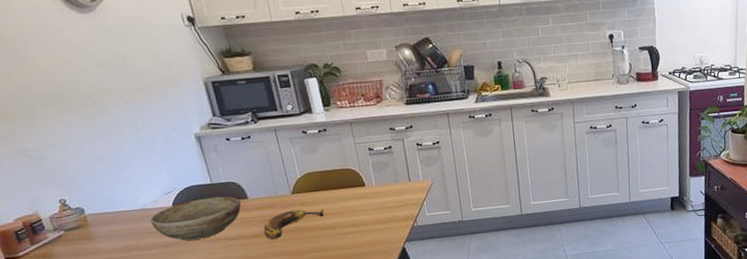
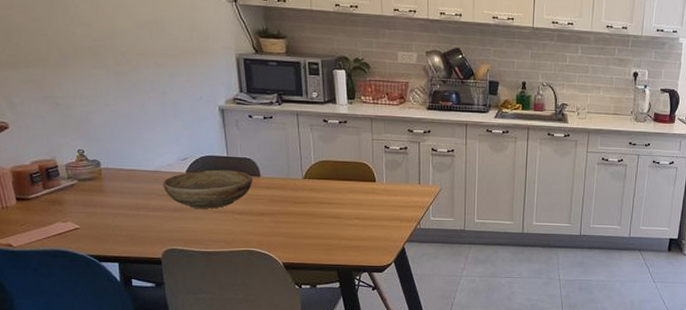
banana: present [263,209,324,240] -> none [270,194,332,220]

